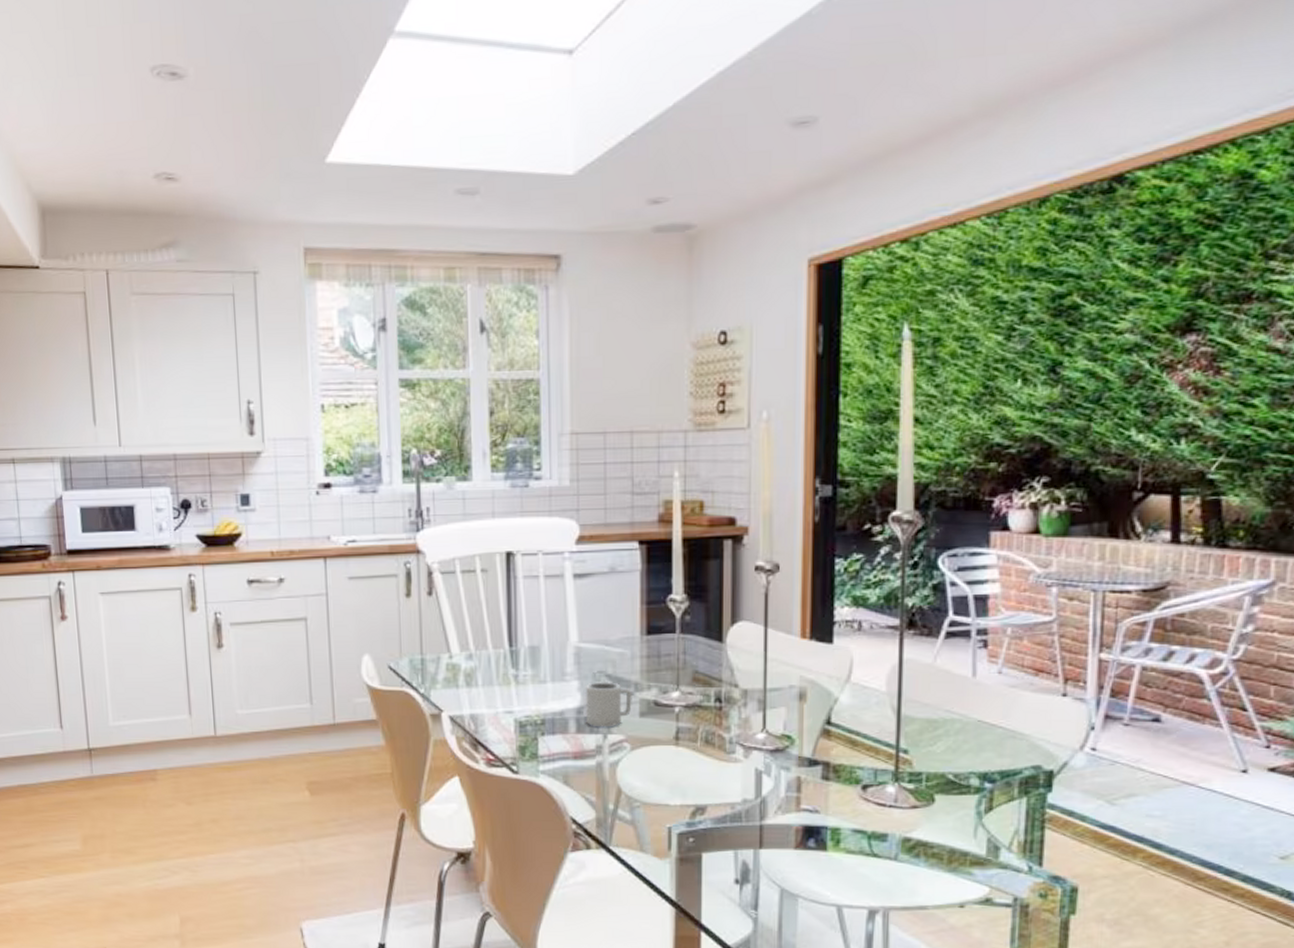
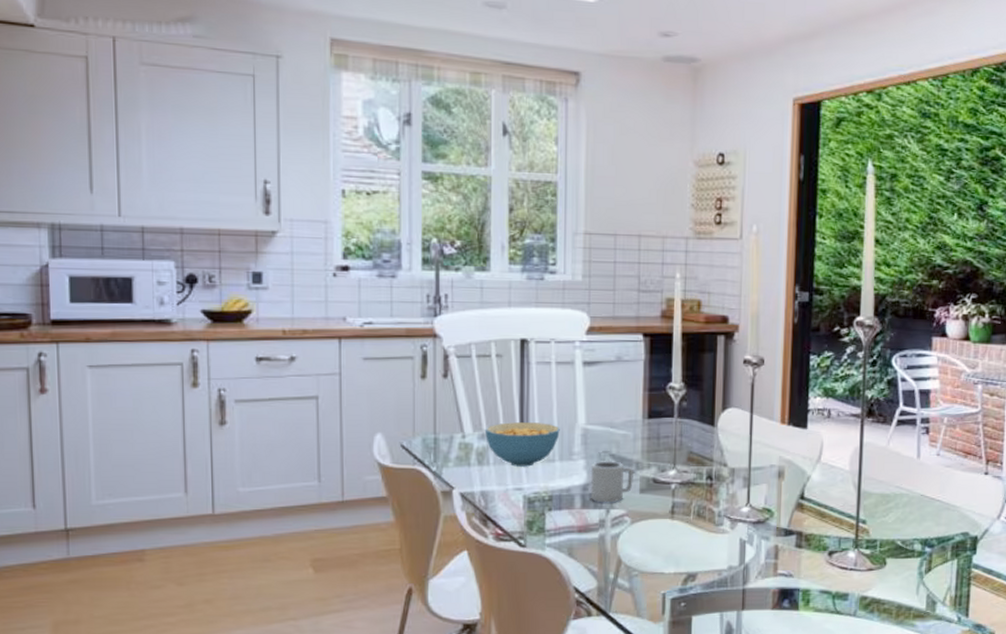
cereal bowl: none [472,641,551,688] -> present [484,422,560,467]

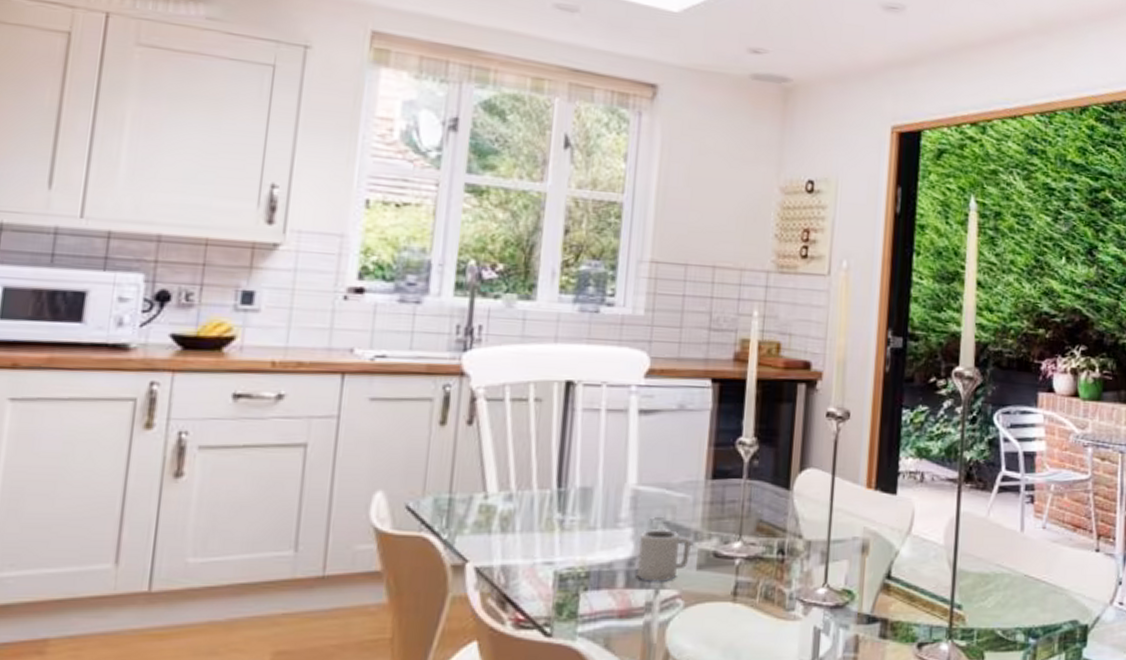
cereal bowl: present [484,422,560,467] -> none [512,480,606,536]

